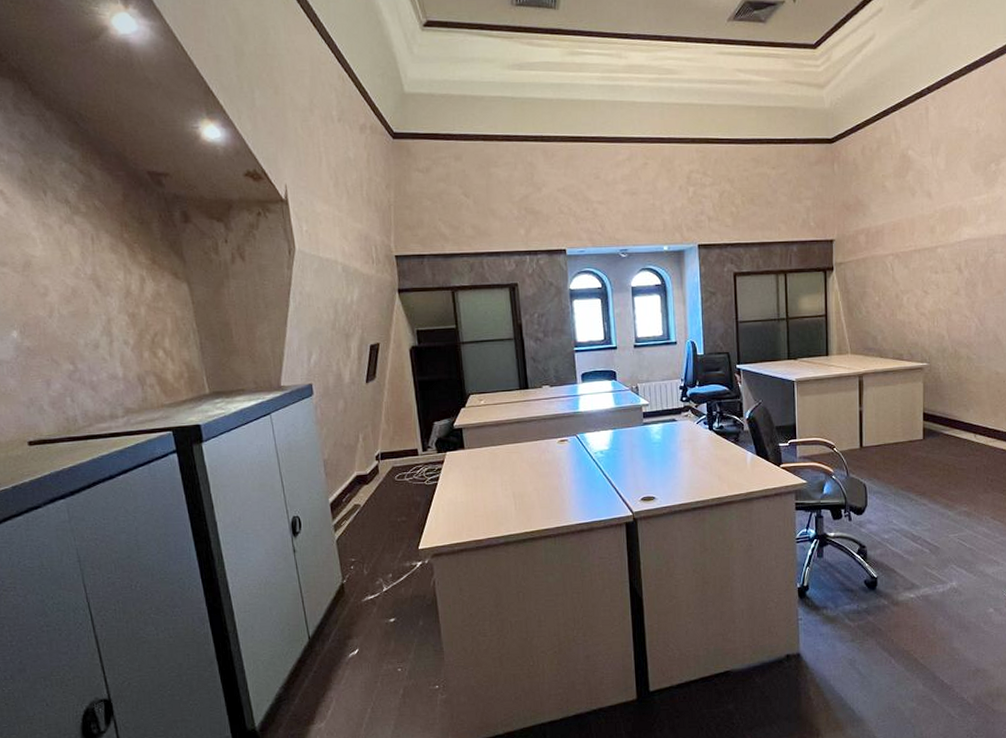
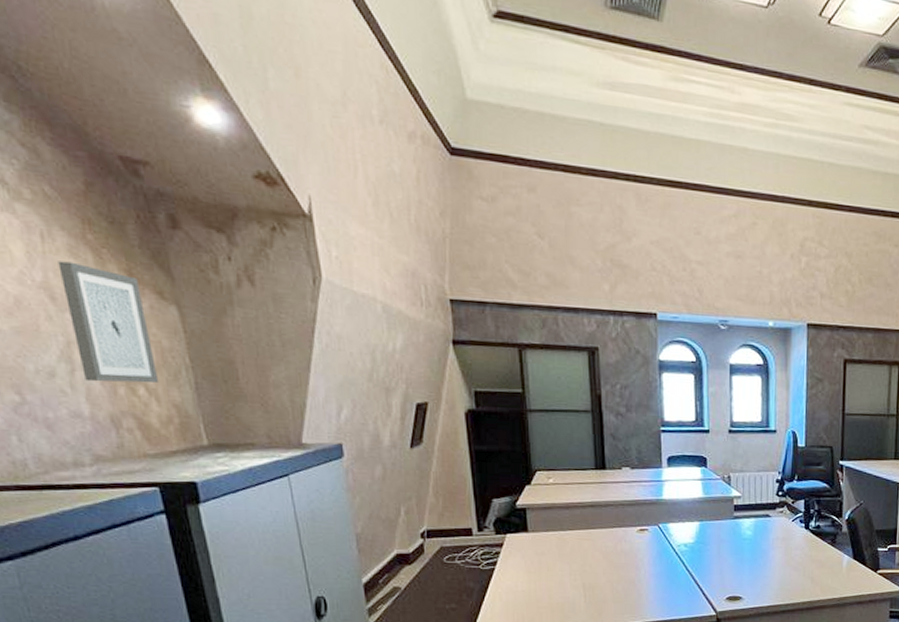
wall art: none [103,256,174,349] -> present [58,261,159,384]

